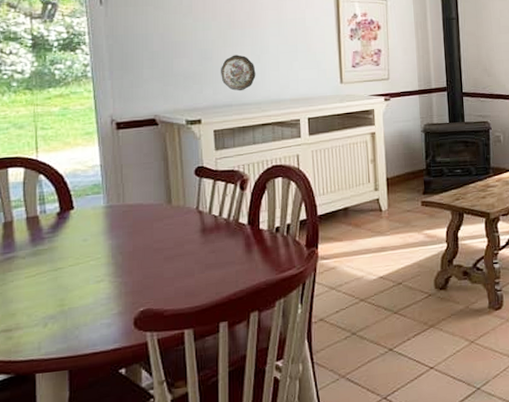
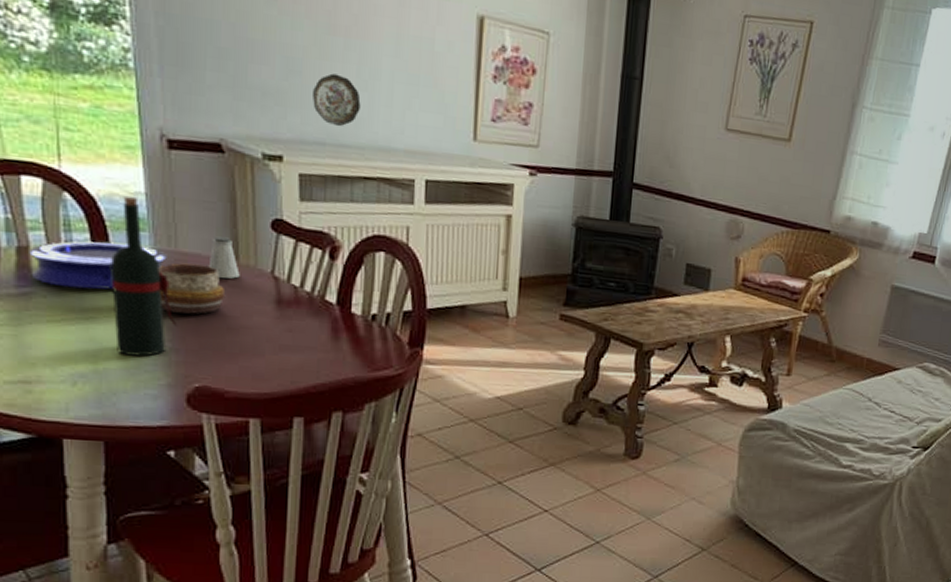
plate: none [13,204,117,248] -> present [29,241,167,290]
wine bottle: none [75,169,126,294] -> present [111,196,178,357]
decorative bowl: none [110,211,162,253] -> present [158,263,226,314]
saltshaker: none [148,187,173,220] -> present [208,236,240,279]

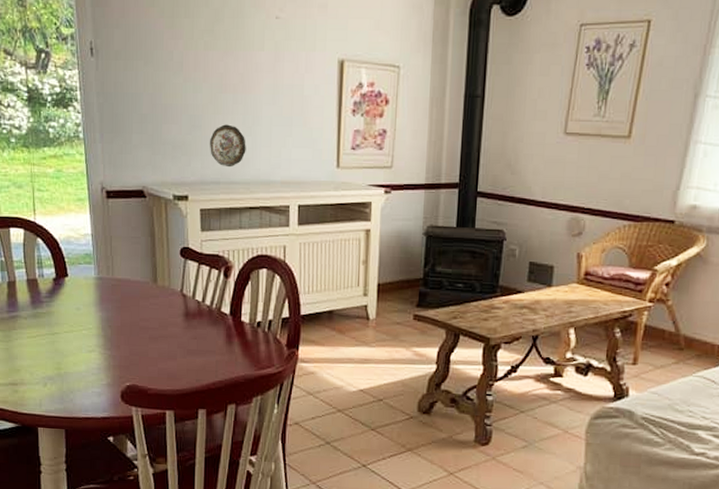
plate: present [29,241,167,290] -> none [15,274,107,312]
wine bottle: present [111,196,178,357] -> none [69,237,114,362]
decorative bowl: present [158,263,226,314] -> none [101,287,148,328]
saltshaker: present [208,236,240,279] -> none [135,265,158,299]

